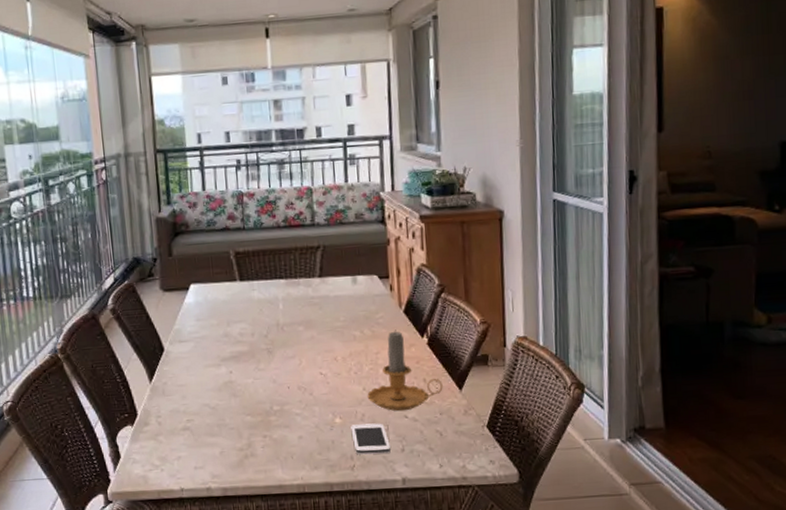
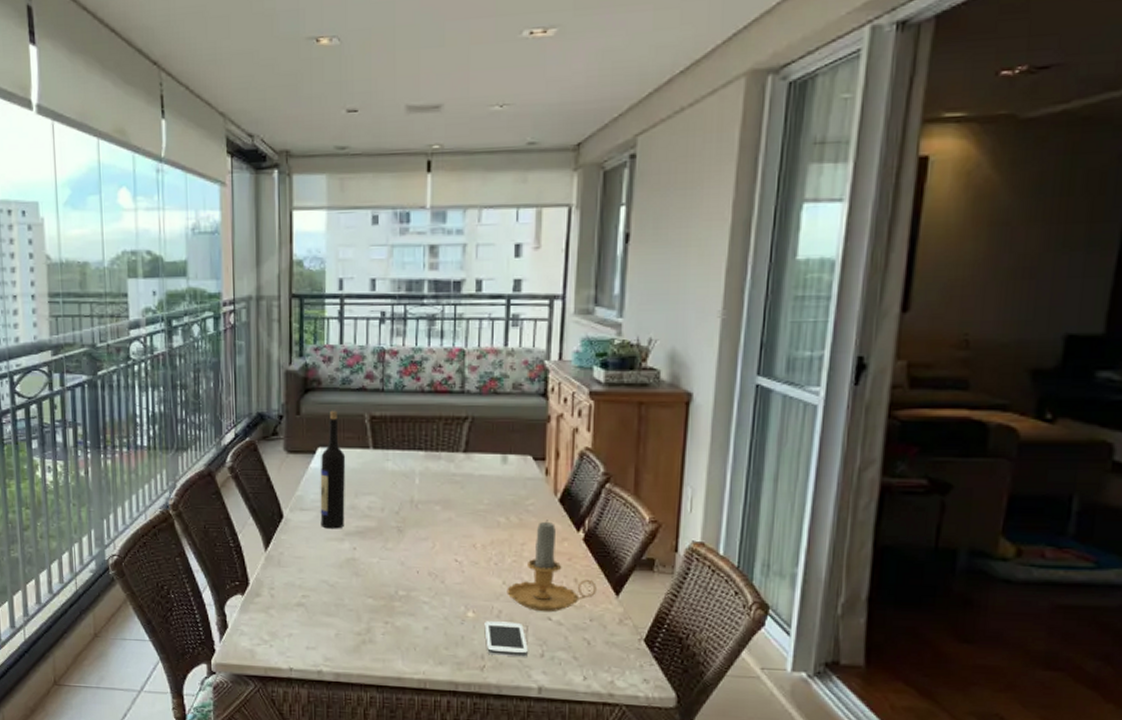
wine bottle: none [194,249,220,357] -> present [320,410,346,529]

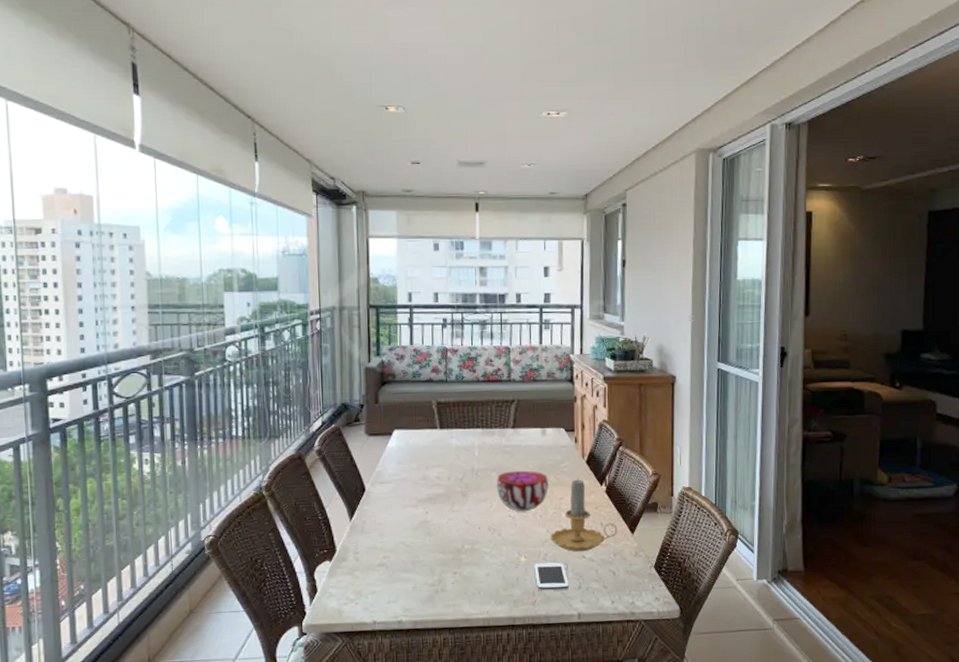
wine bottle: present [320,410,346,529] -> none [396,398,418,498]
decorative bowl: none [442,505,509,557] -> present [497,470,550,512]

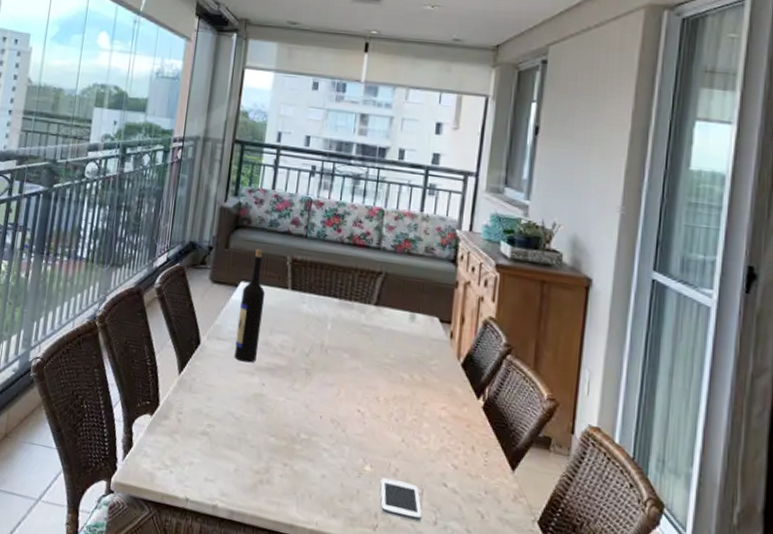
wine bottle: none [396,398,418,498] -> present [234,248,266,363]
decorative bowl: present [497,470,550,512] -> none [347,356,412,411]
candle: present [550,478,617,552] -> none [405,382,493,479]

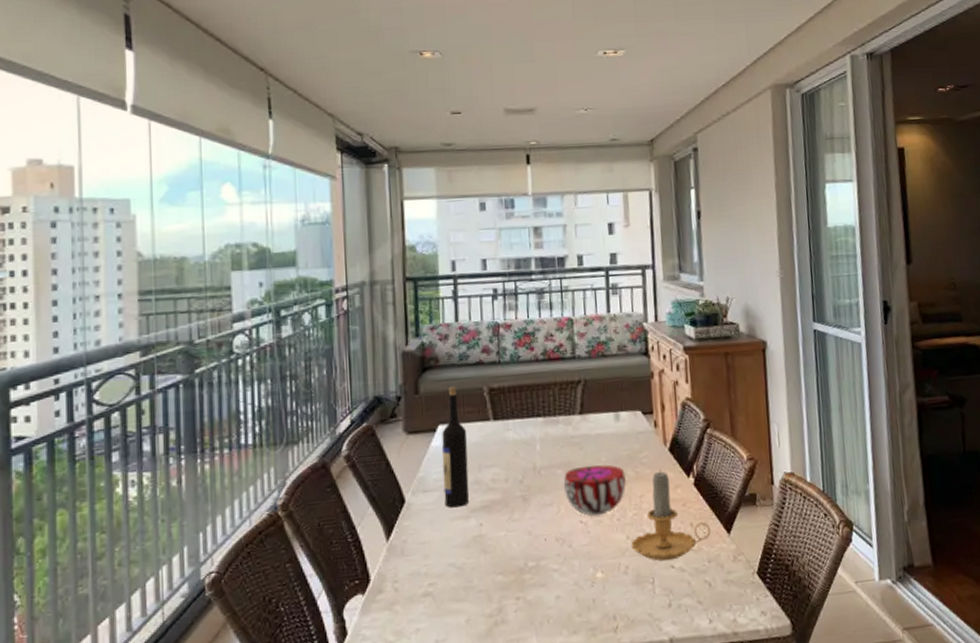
decorative bowl: none [347,356,412,411] -> present [564,464,627,517]
smartphone: present [380,478,422,522] -> none [613,576,657,614]
candle: none [405,382,493,479] -> present [631,469,711,561]

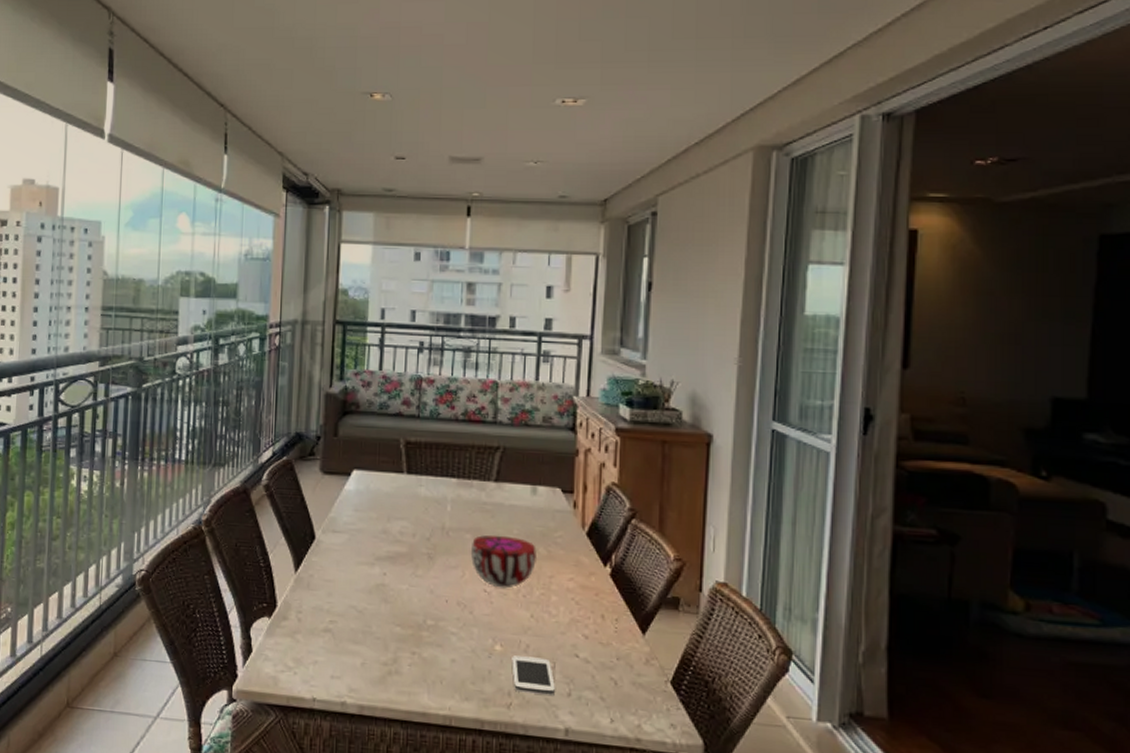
wine bottle: present [442,386,470,508] -> none [352,433,380,553]
smartphone: none [613,576,657,614] -> present [511,655,555,695]
candle: present [631,469,711,561] -> none [534,553,623,649]

